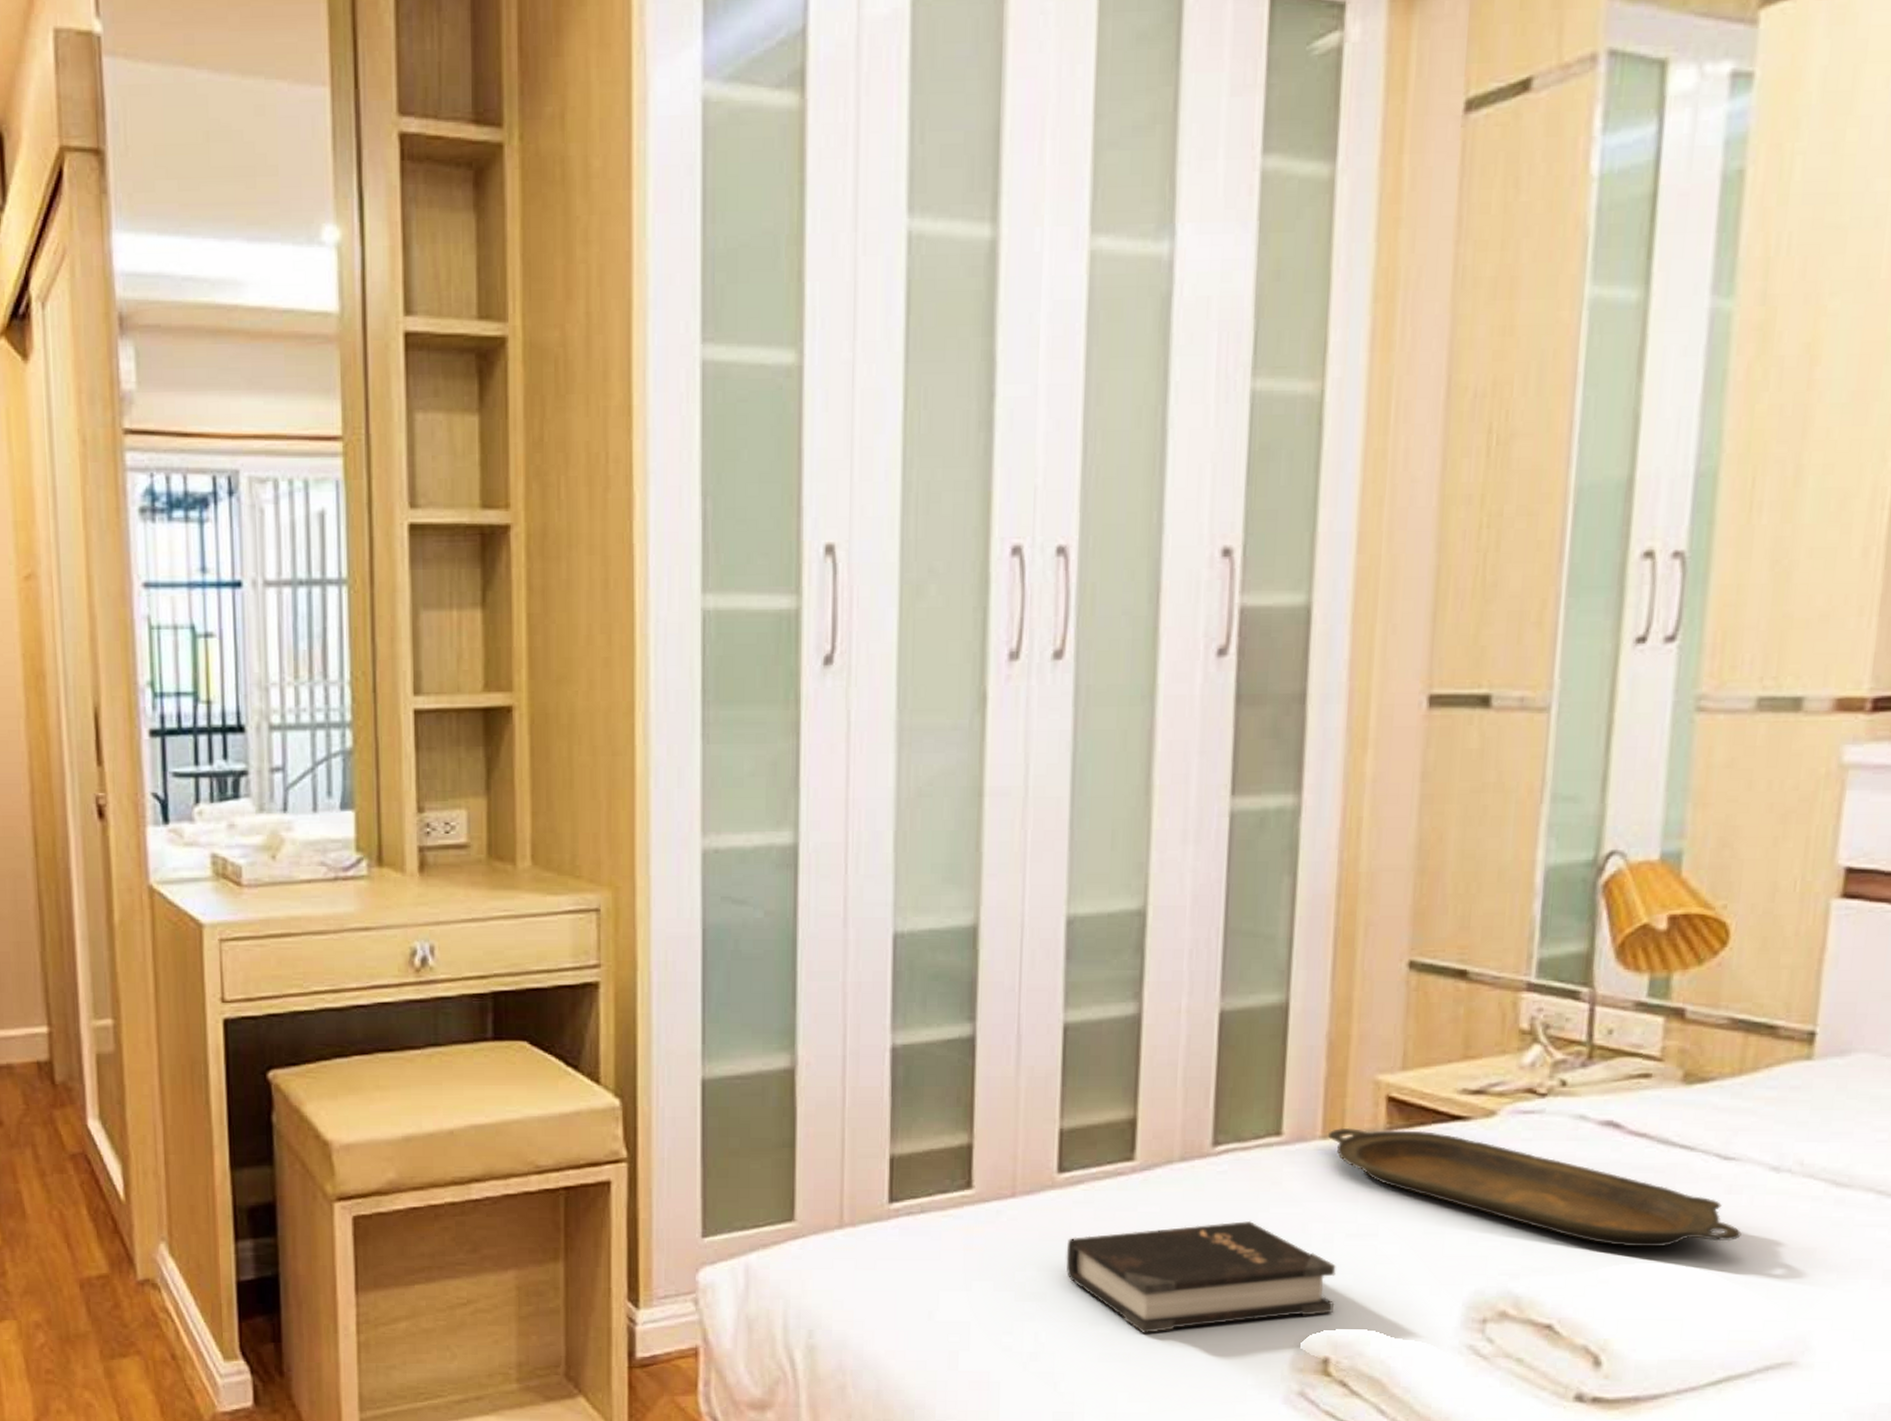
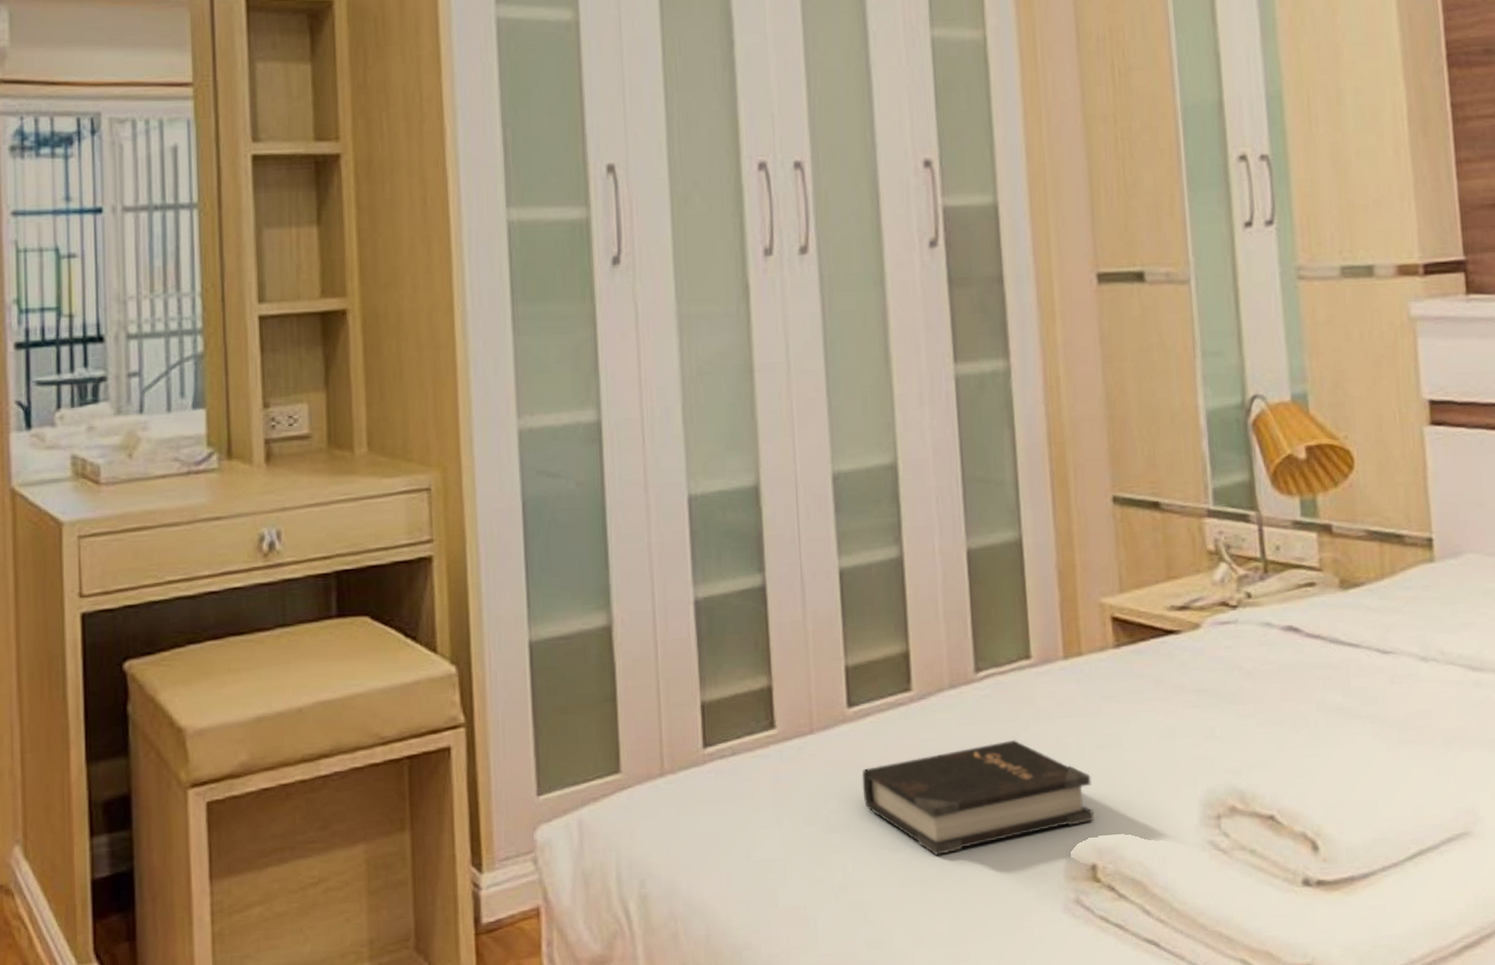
serving tray: present [1327,1127,1742,1248] -> none [1068,645,1408,738]

